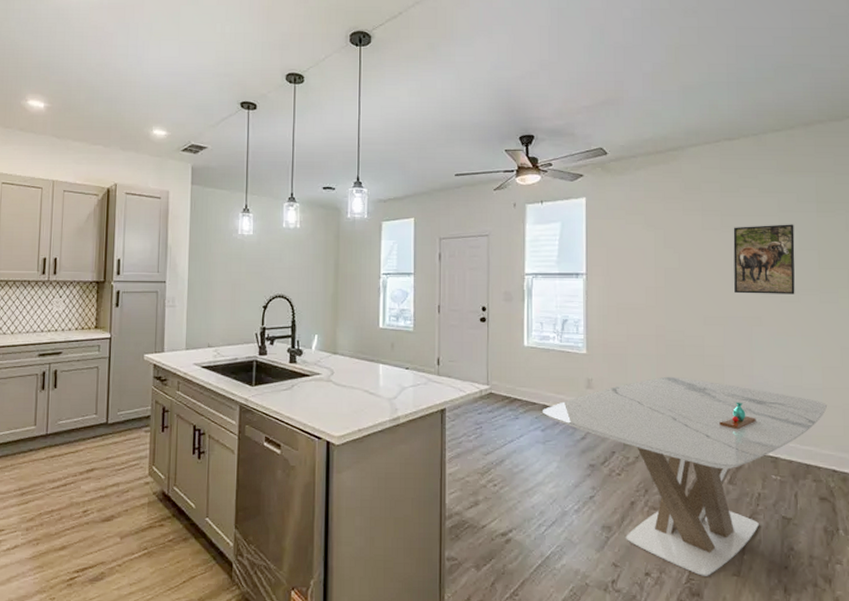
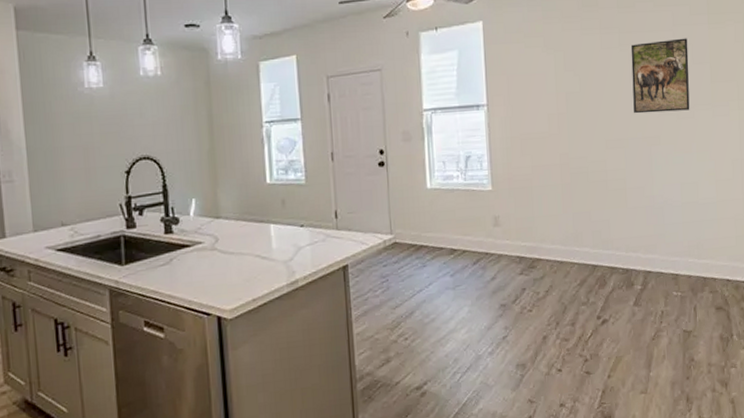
dining table: present [543,376,828,576] -> none [451,204,722,399]
vase: present [719,402,756,430] -> none [624,223,658,252]

